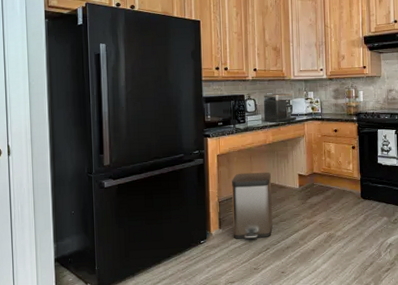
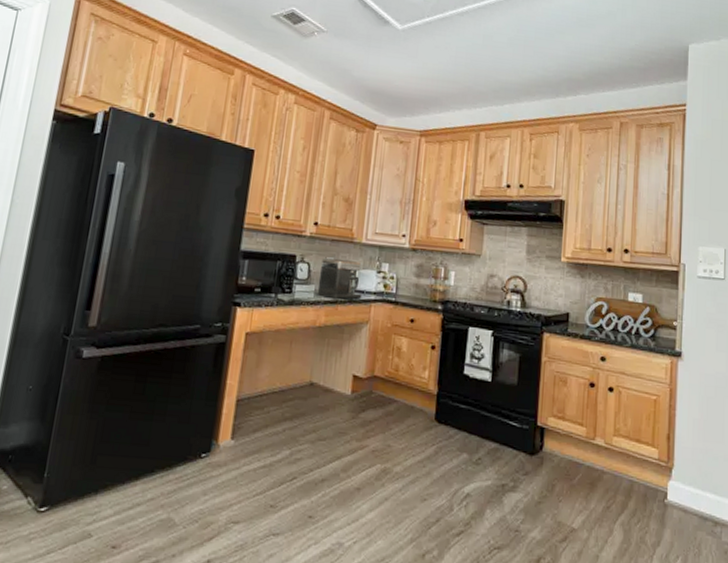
pedal bin: present [231,172,273,239] -> none [249,362,315,461]

